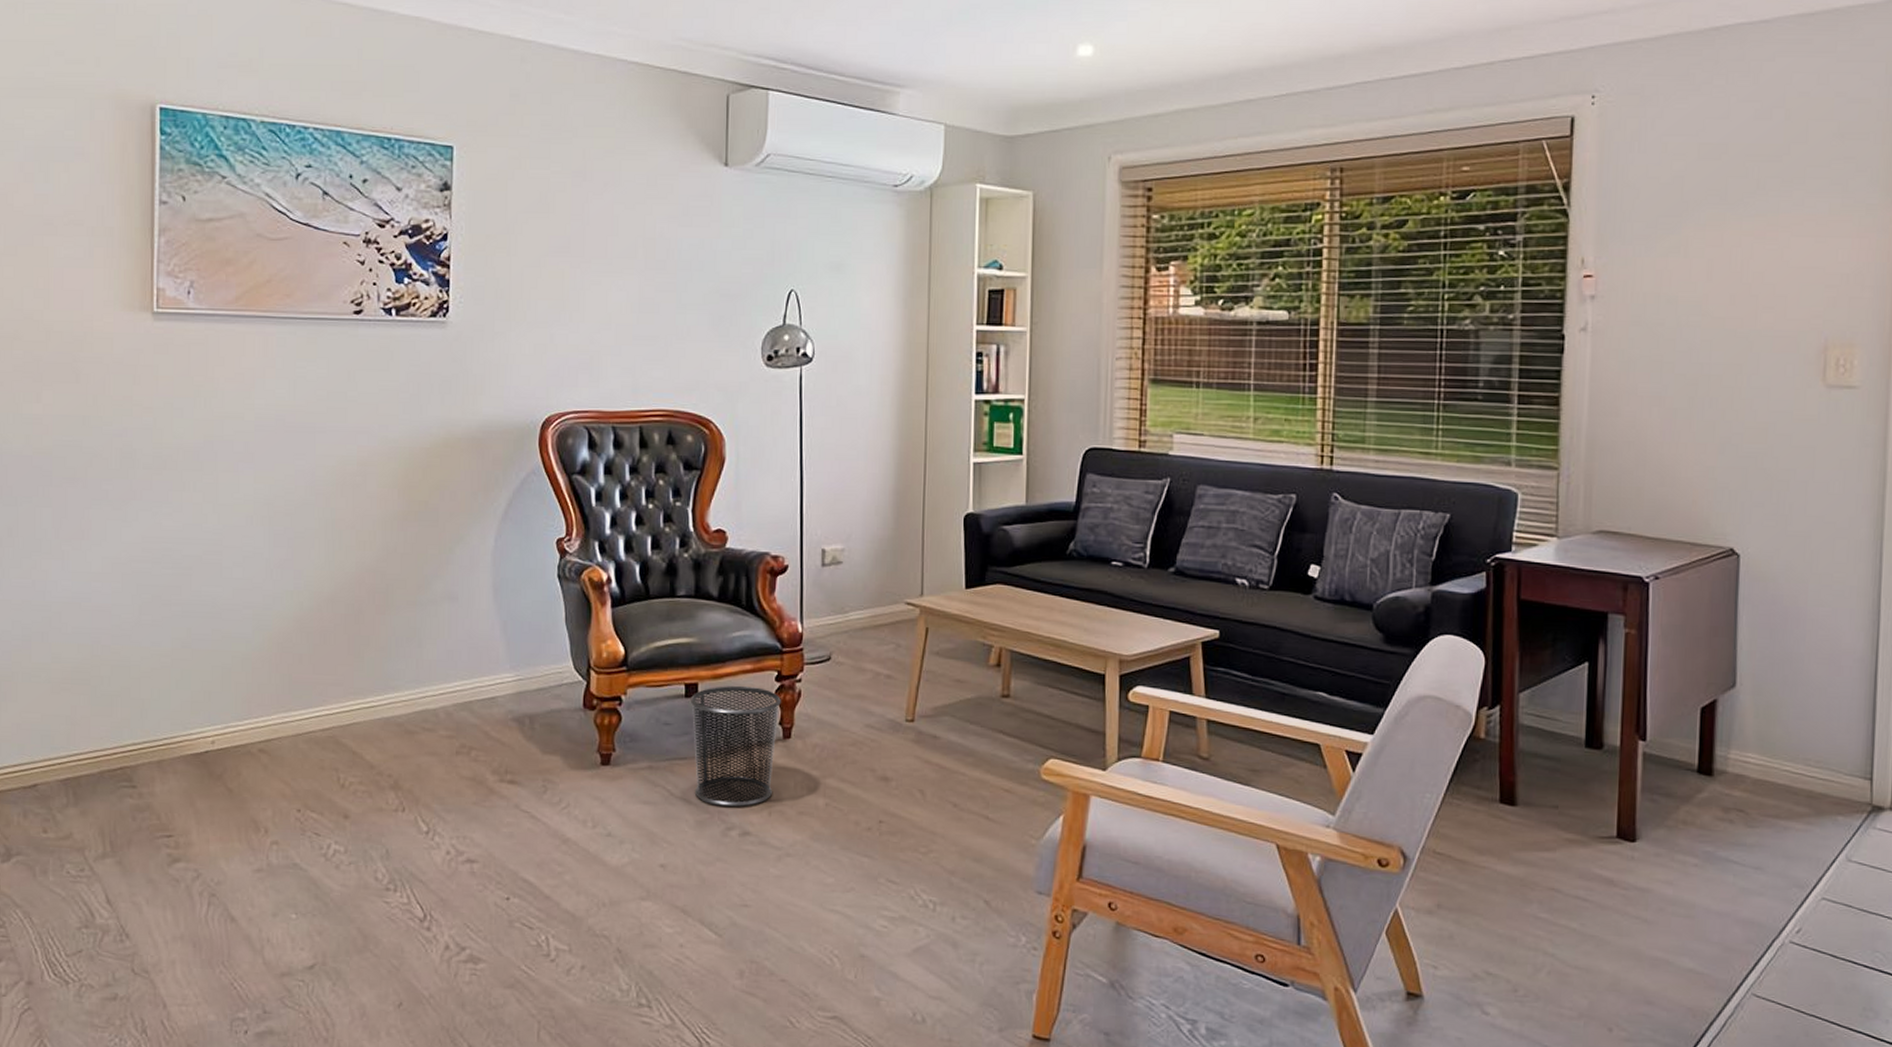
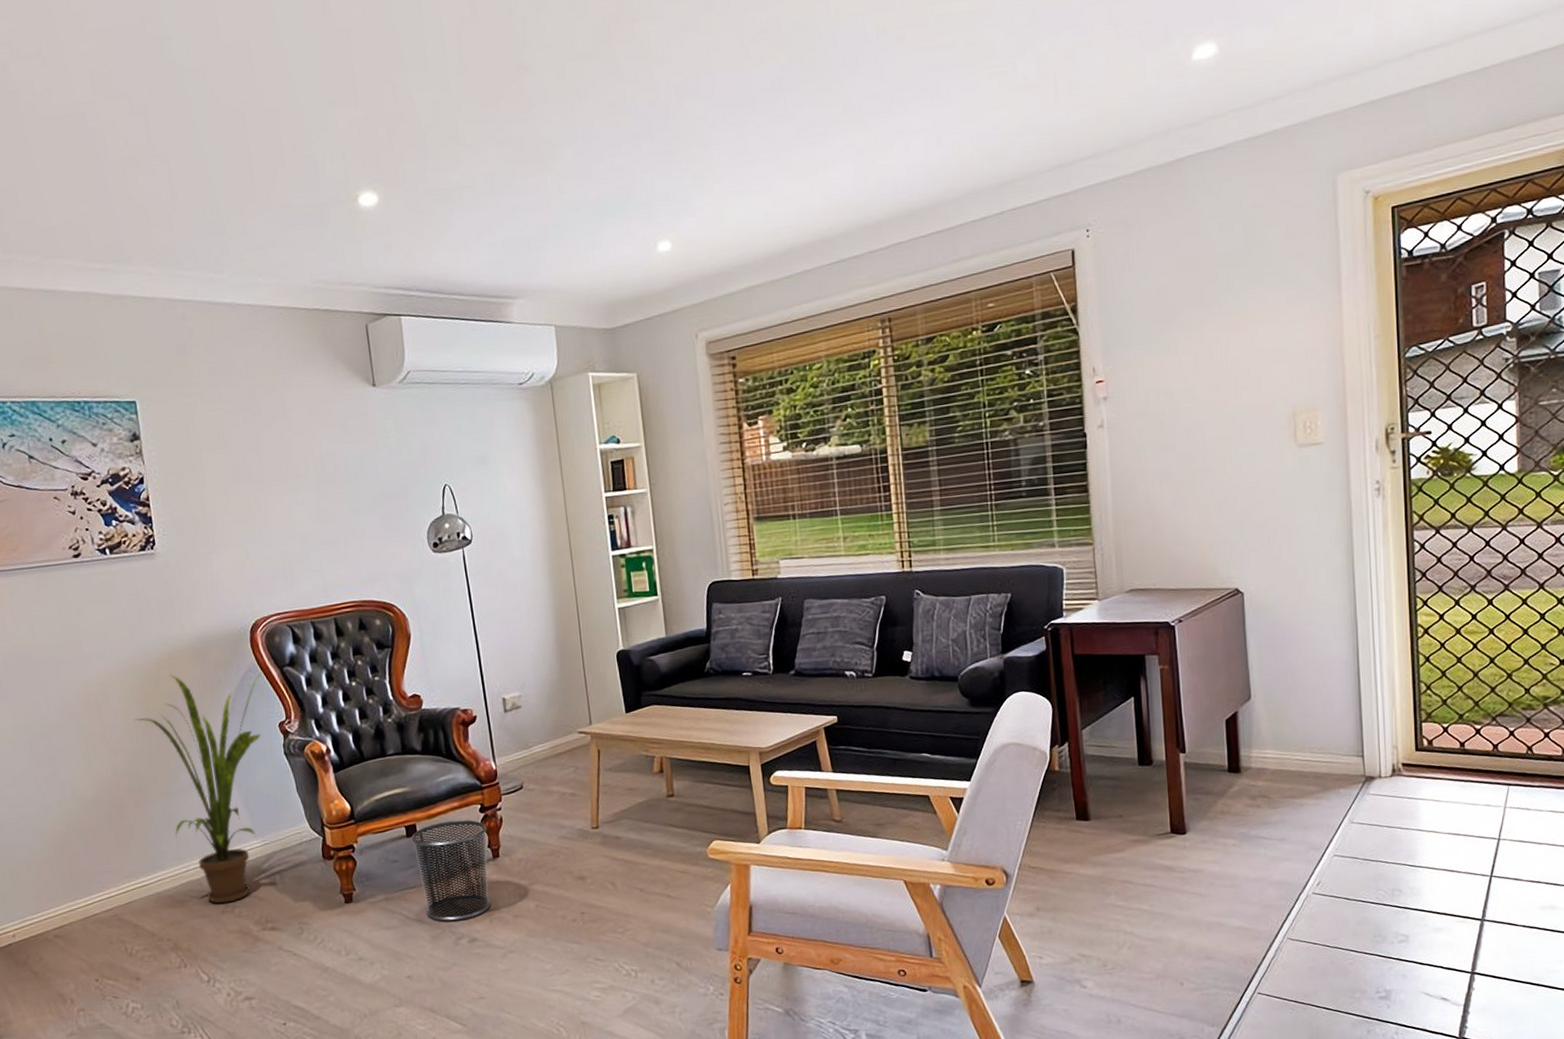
house plant: none [391,464,547,743] -> present [133,672,262,904]

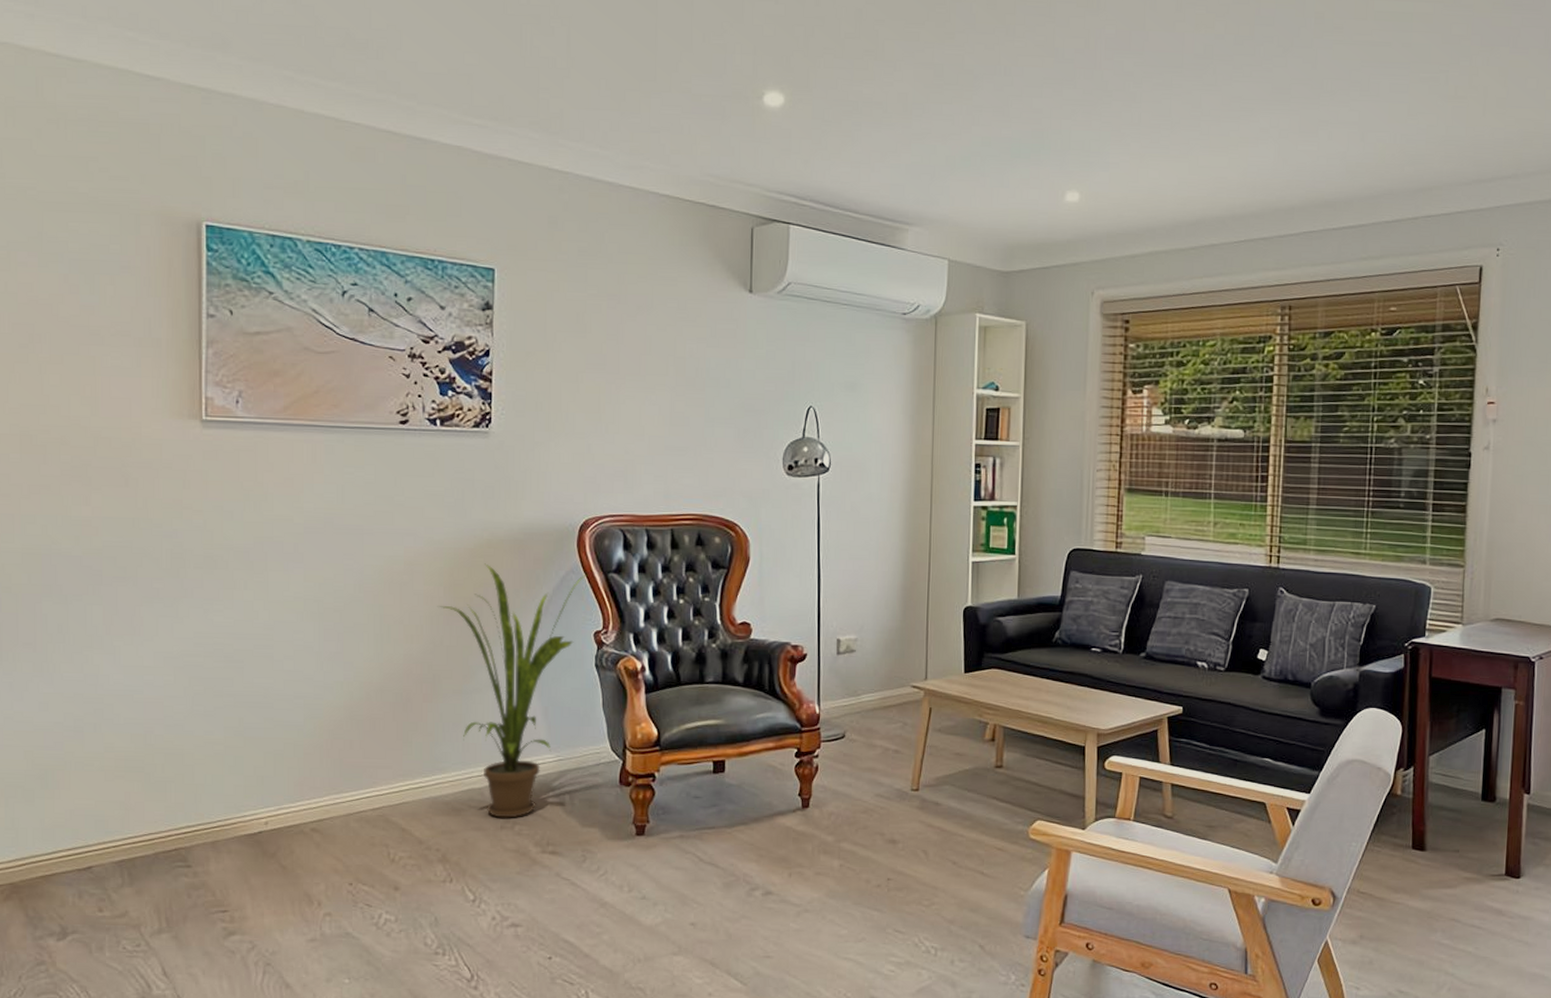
waste bin: present [411,820,490,922] -> none [717,761,800,871]

